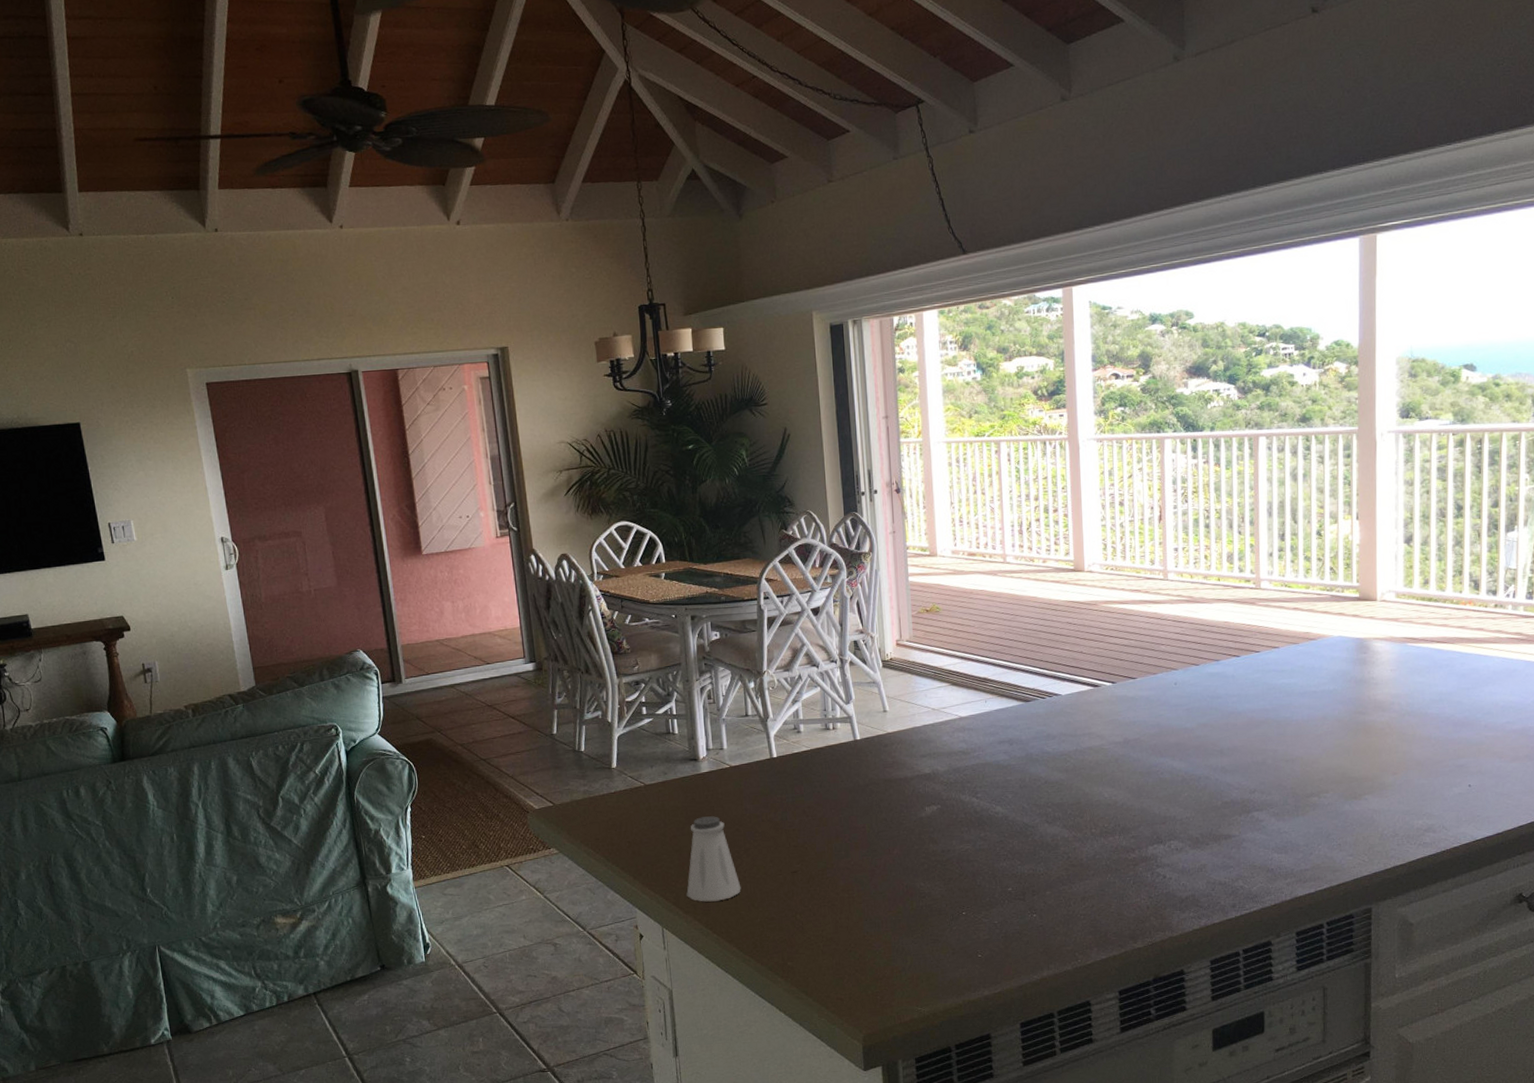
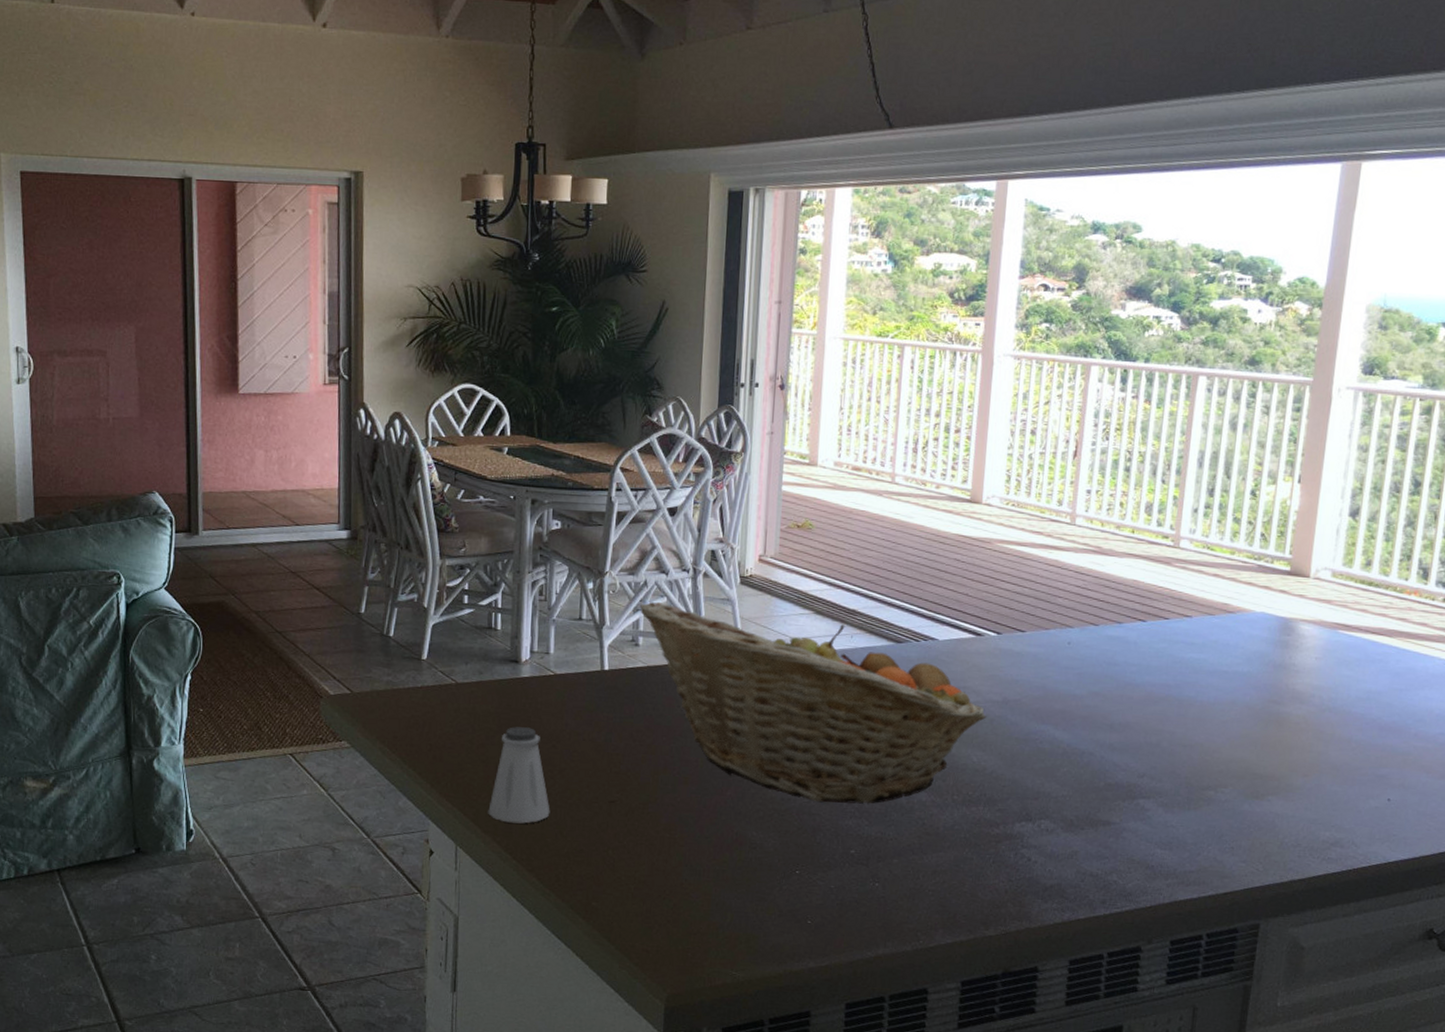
fruit basket: none [797,692,1112,850] -> present [639,601,987,804]

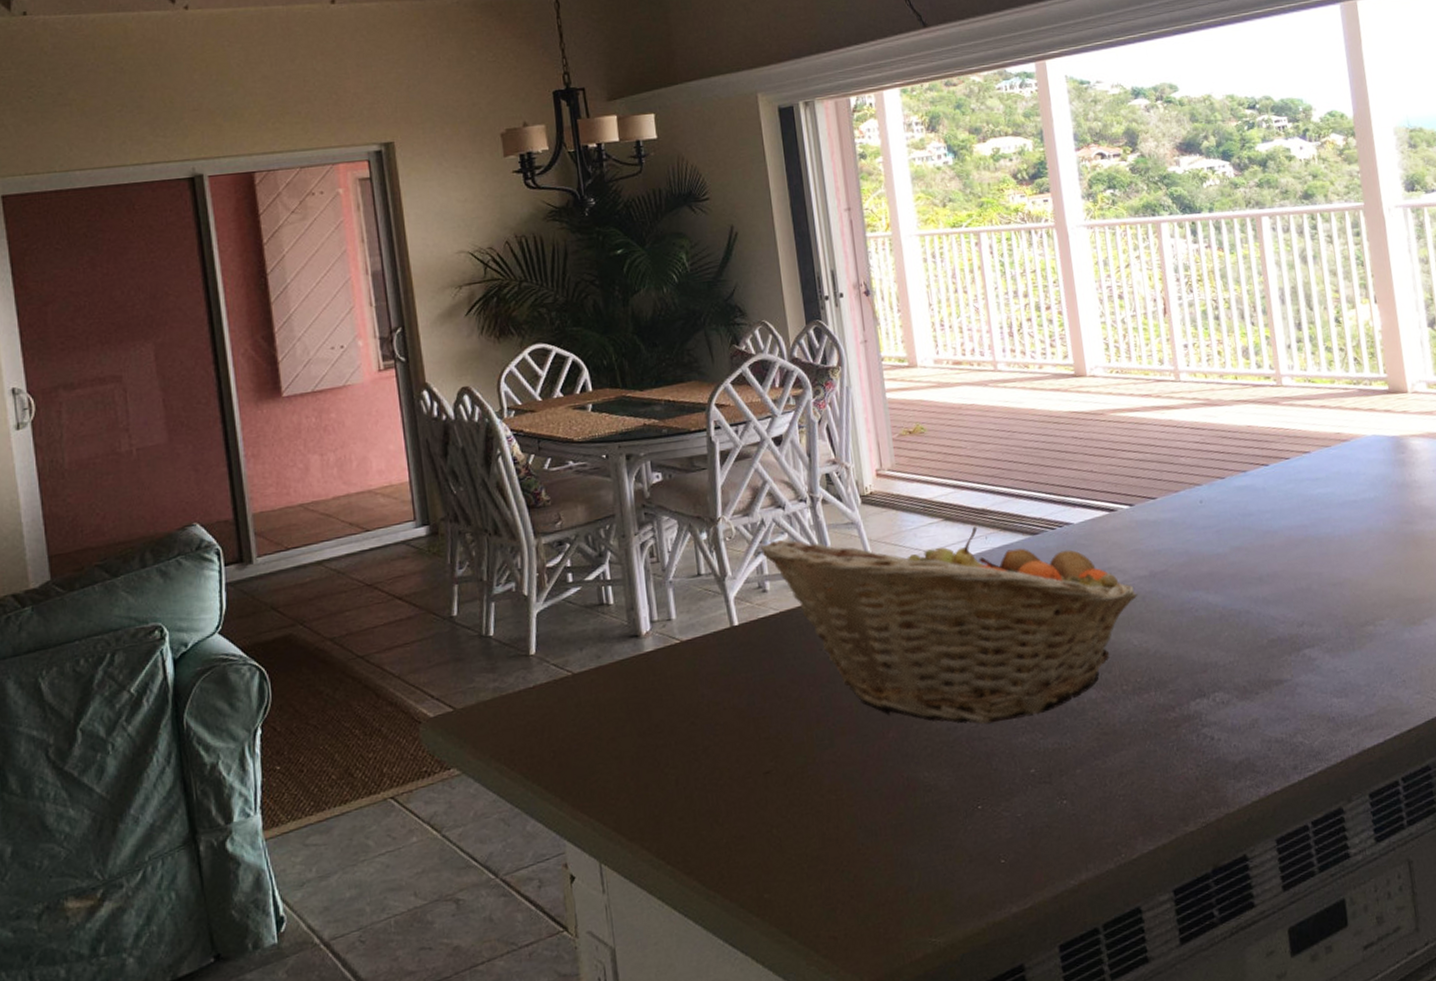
saltshaker: present [488,727,550,824] -> none [630,707,701,823]

